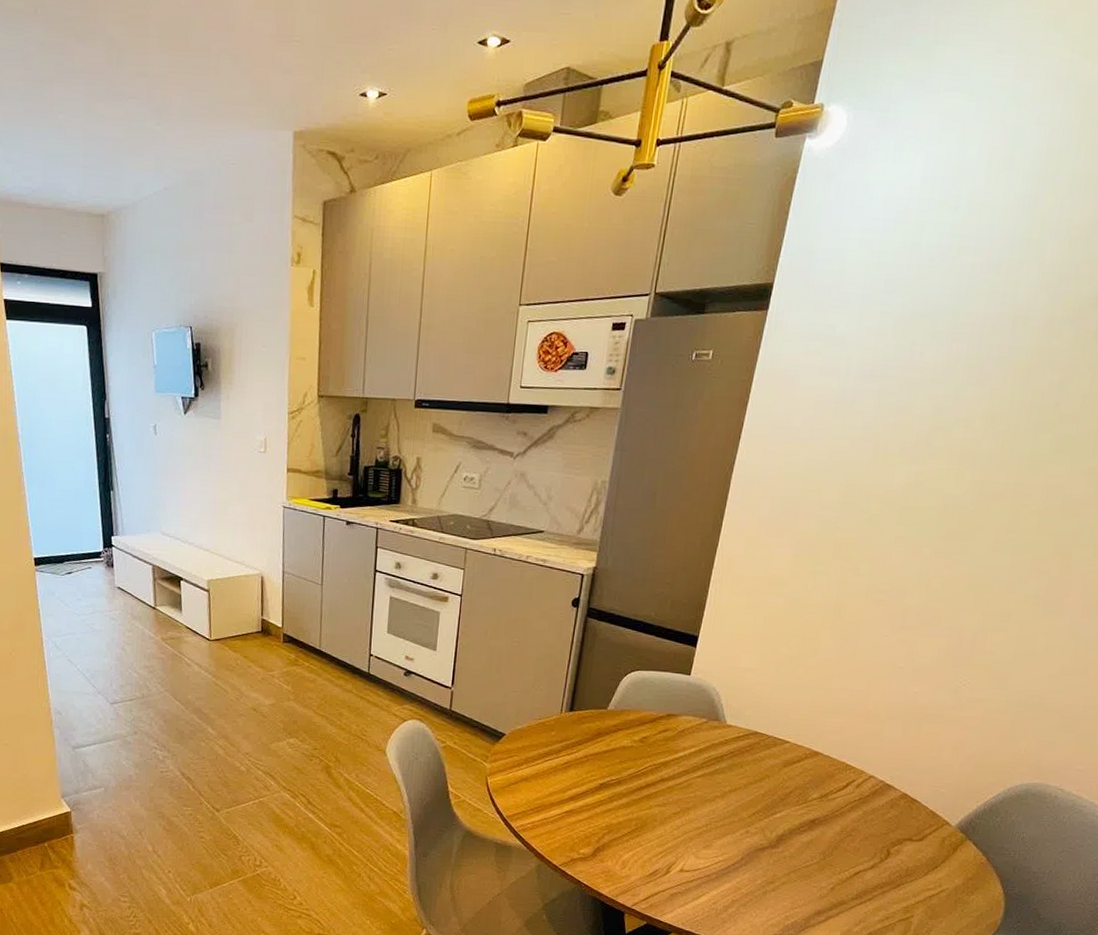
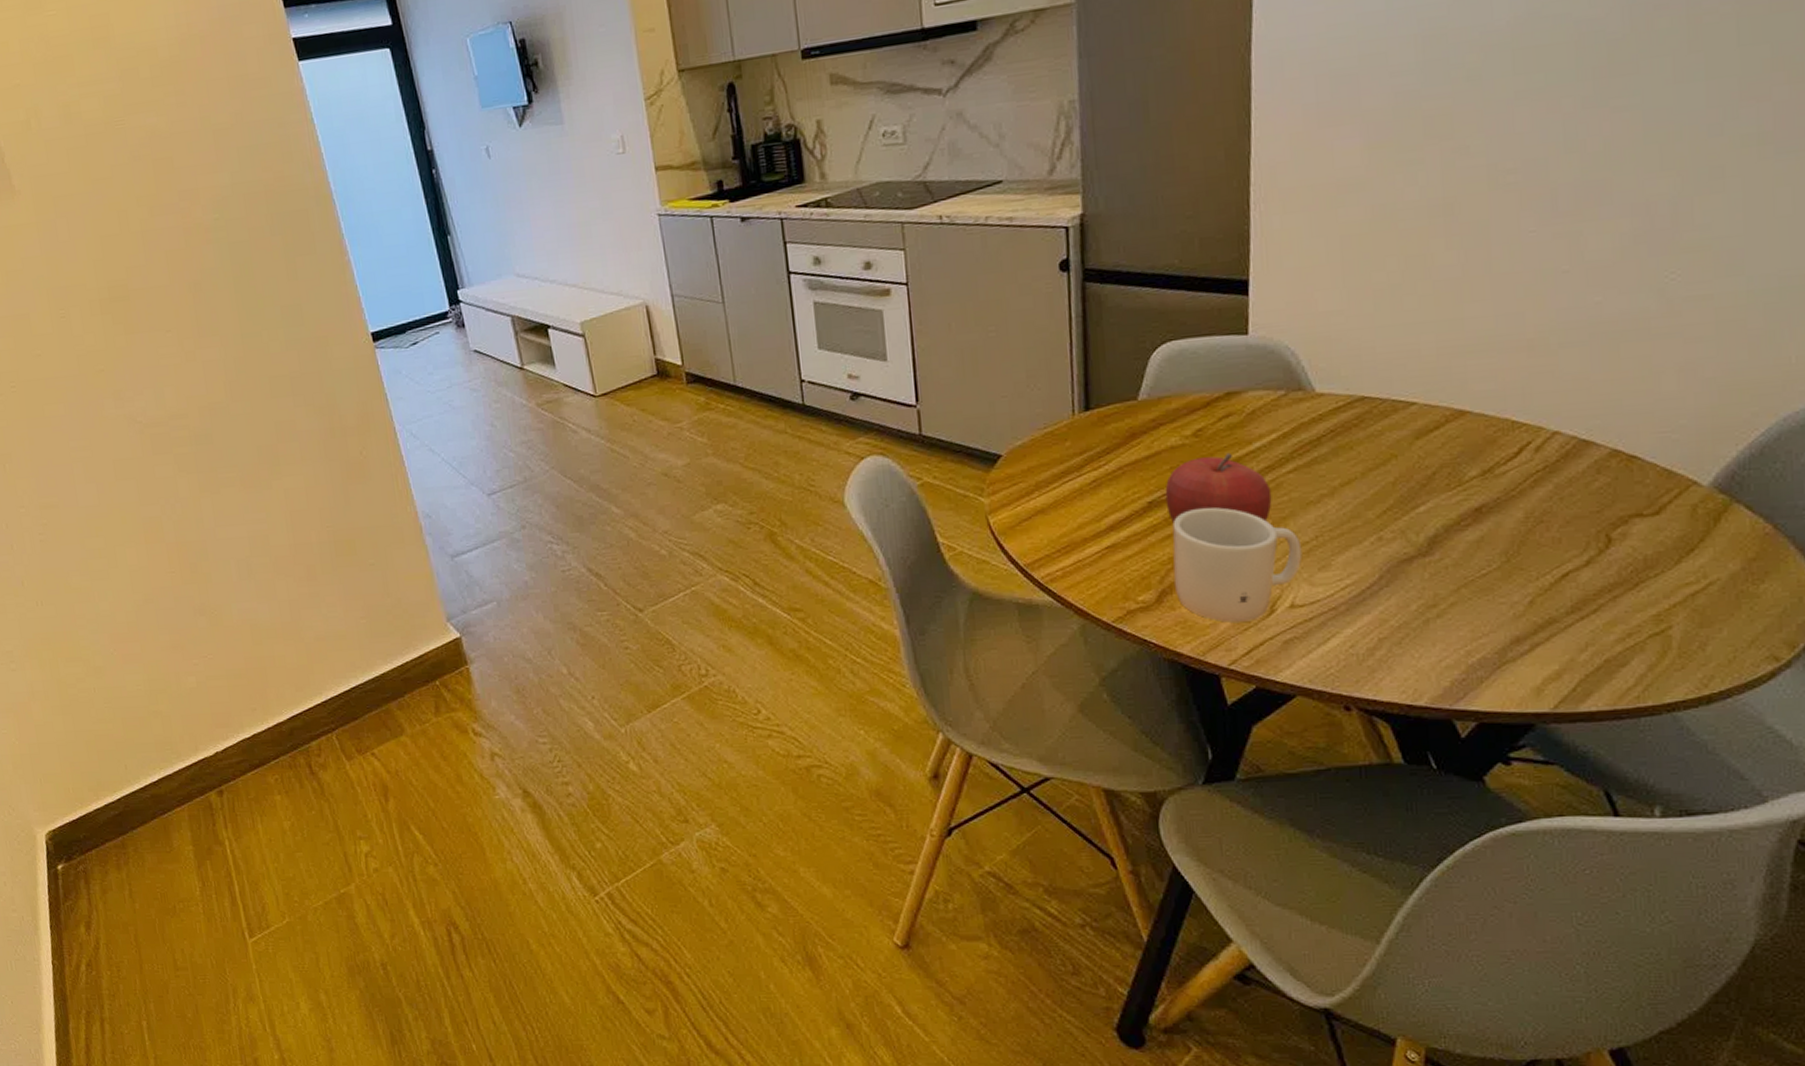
mug: none [606,793,696,878] -> present [1172,507,1303,624]
fruit: none [612,757,684,809] -> present [1165,452,1272,524]

